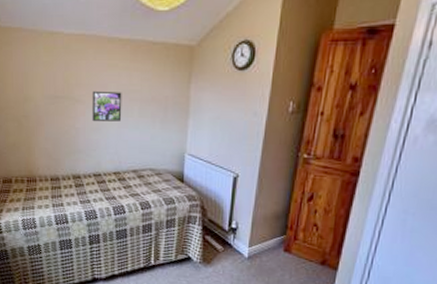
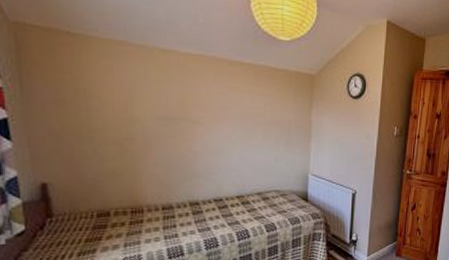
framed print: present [92,90,122,122] -> none [212,112,245,145]

